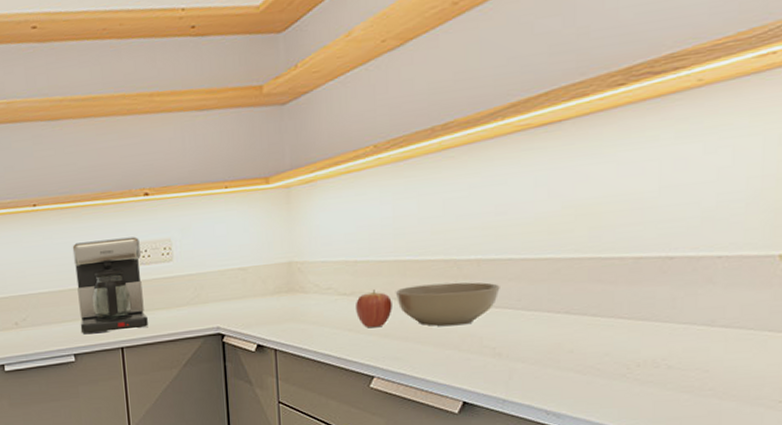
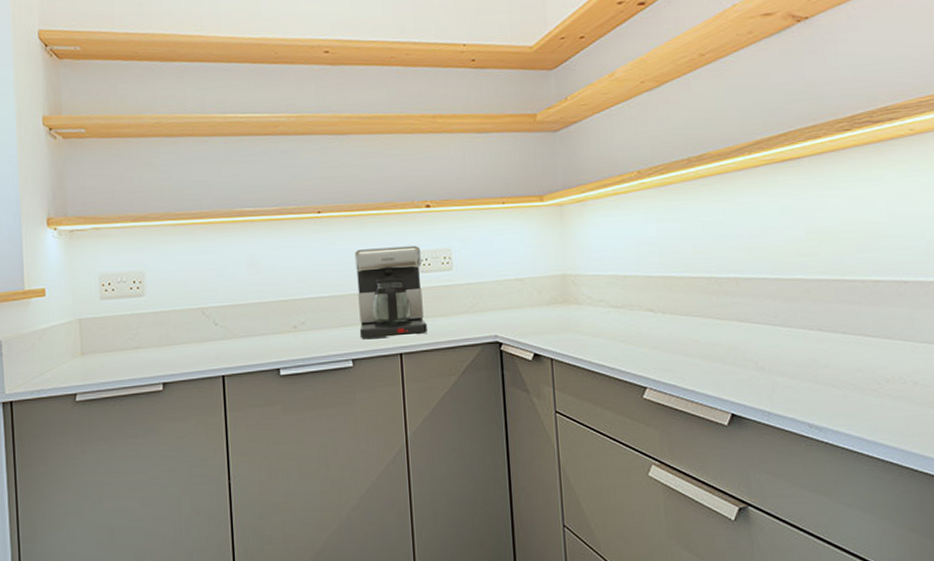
fruit: present [355,290,392,328] -> none [626,303,661,340]
bowl: present [395,282,500,327] -> none [662,298,758,340]

